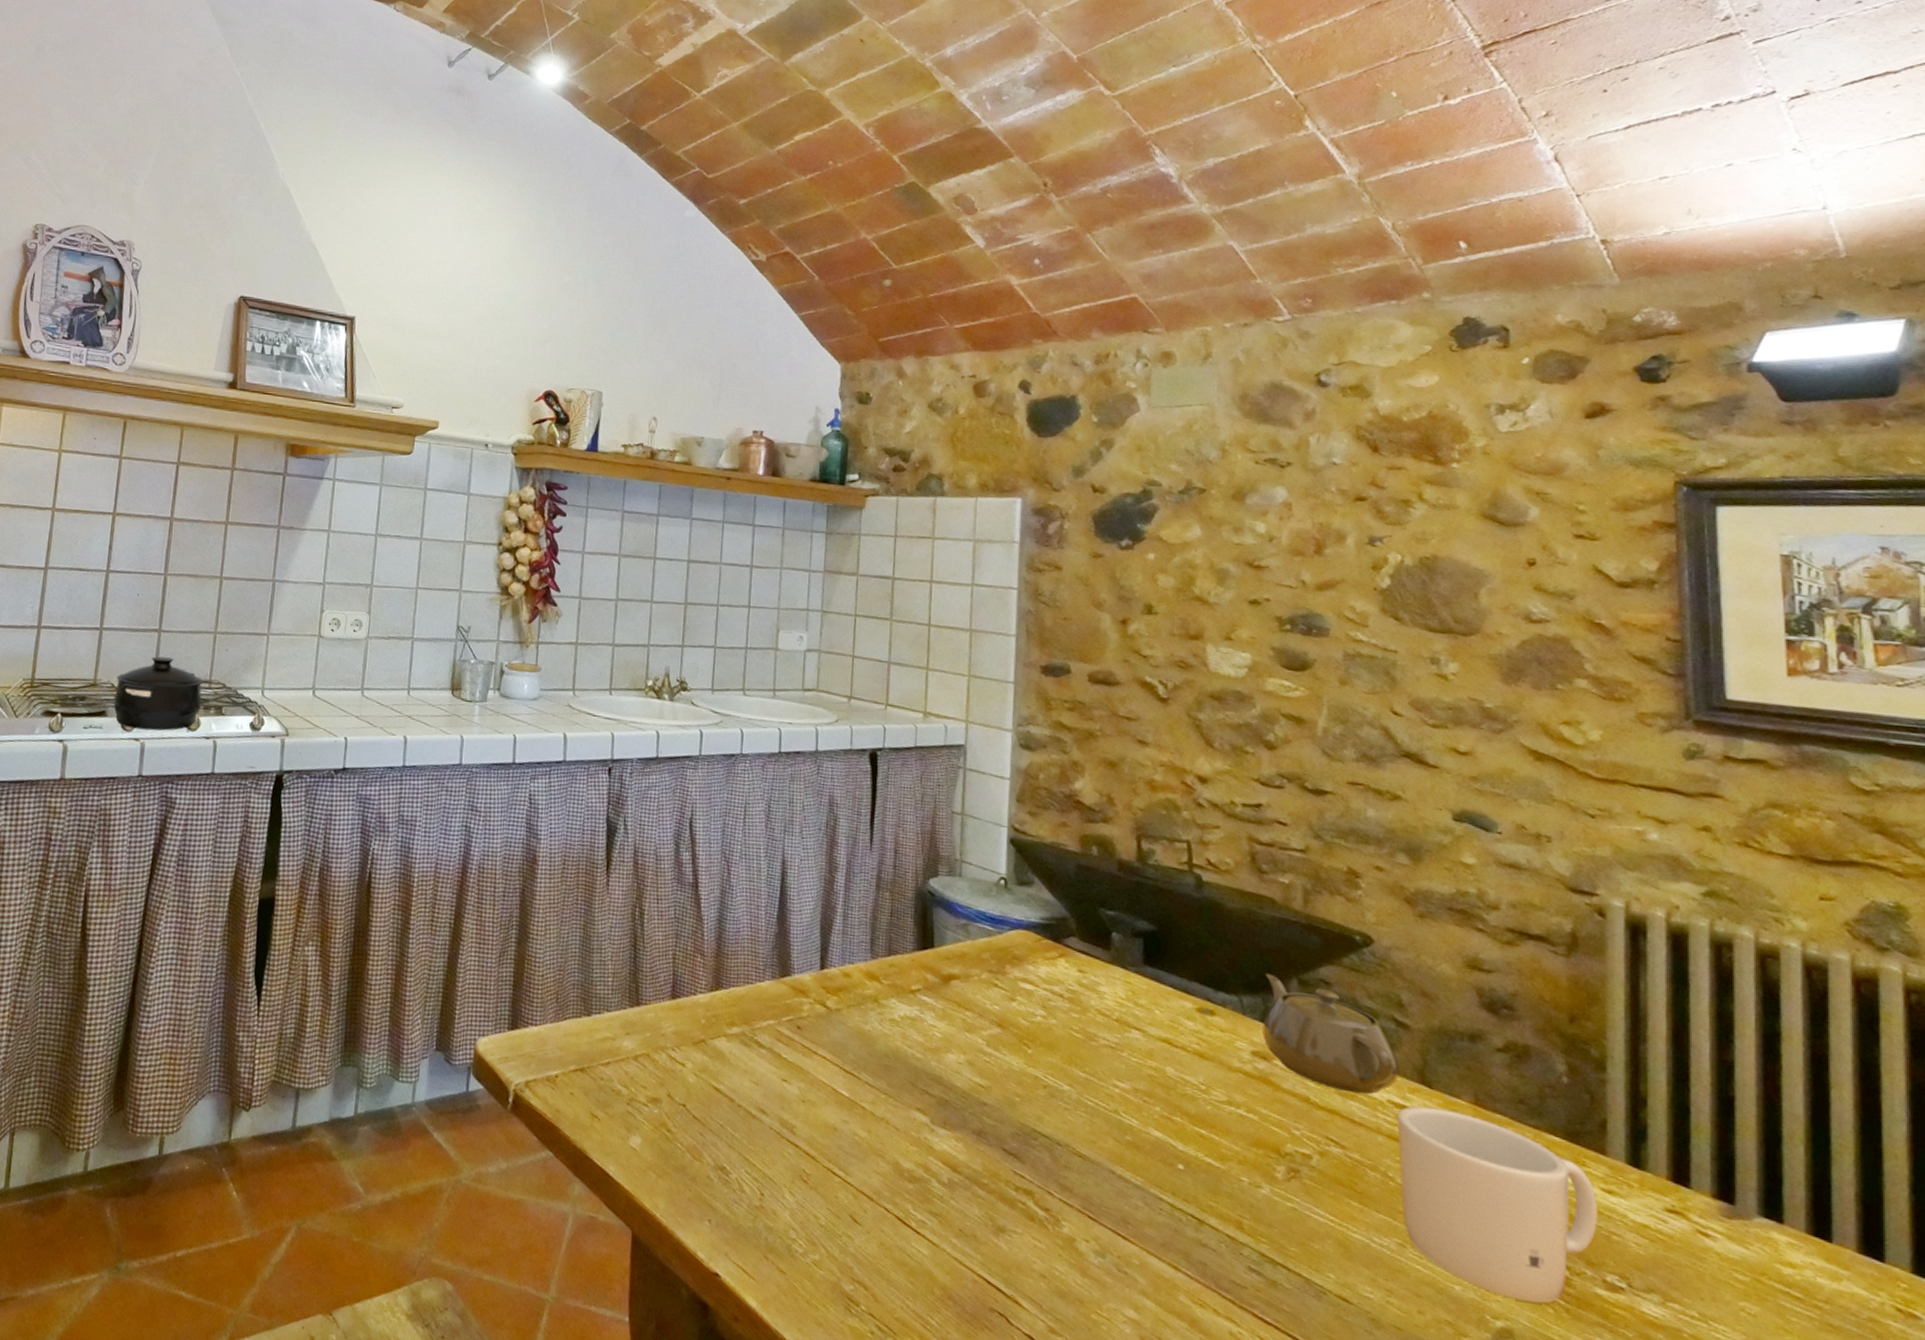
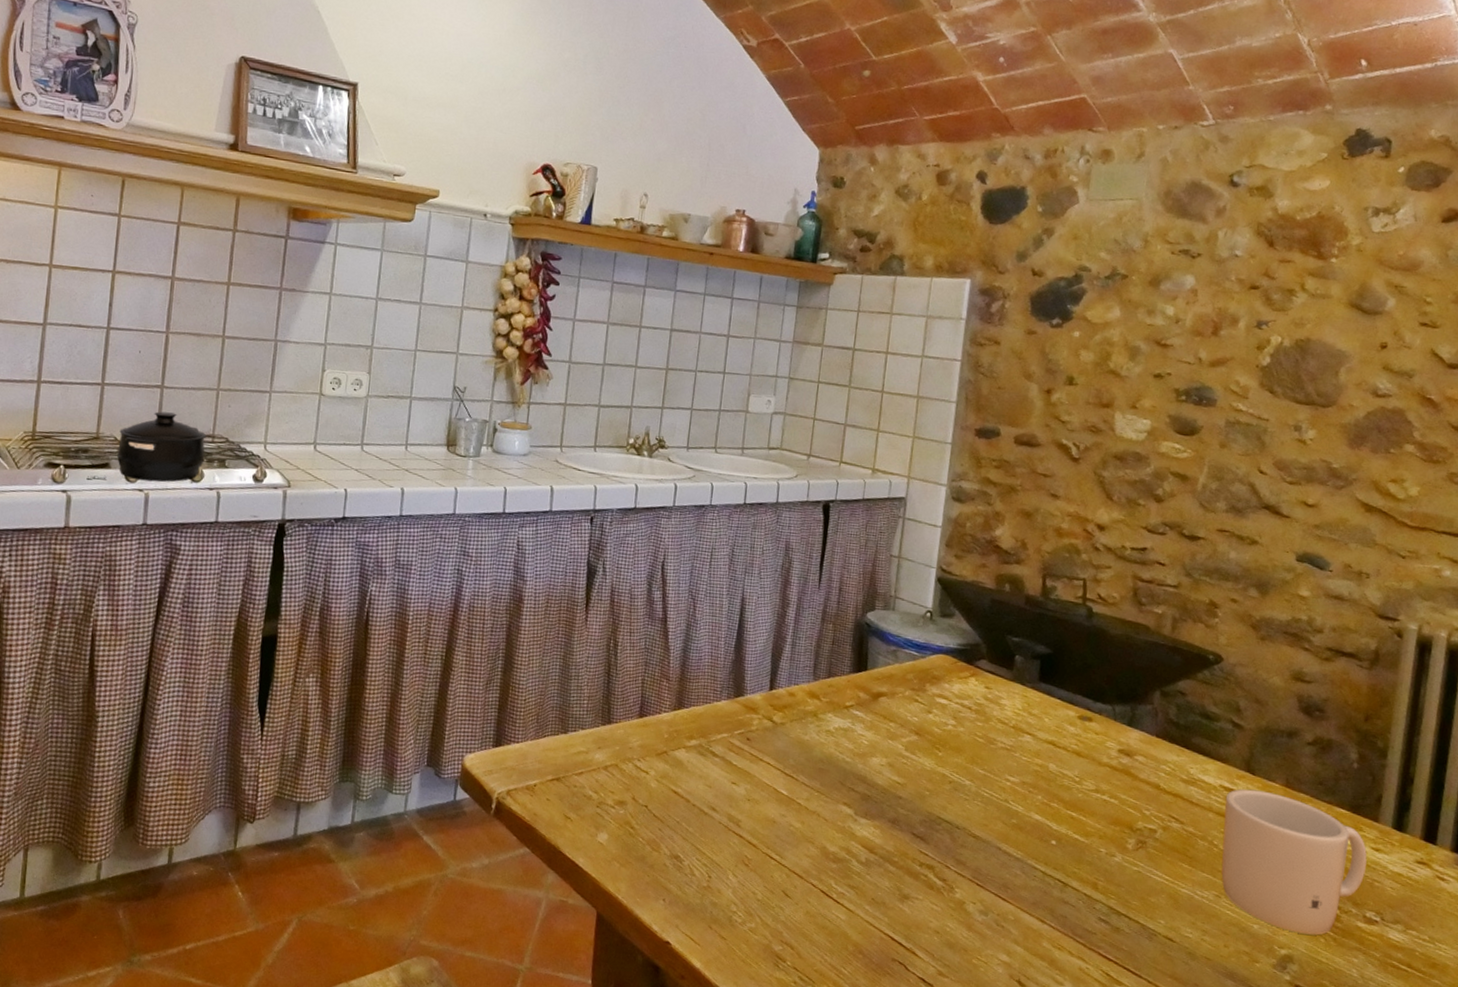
teapot: present [1262,973,1400,1095] -> none [1128,686,1232,781]

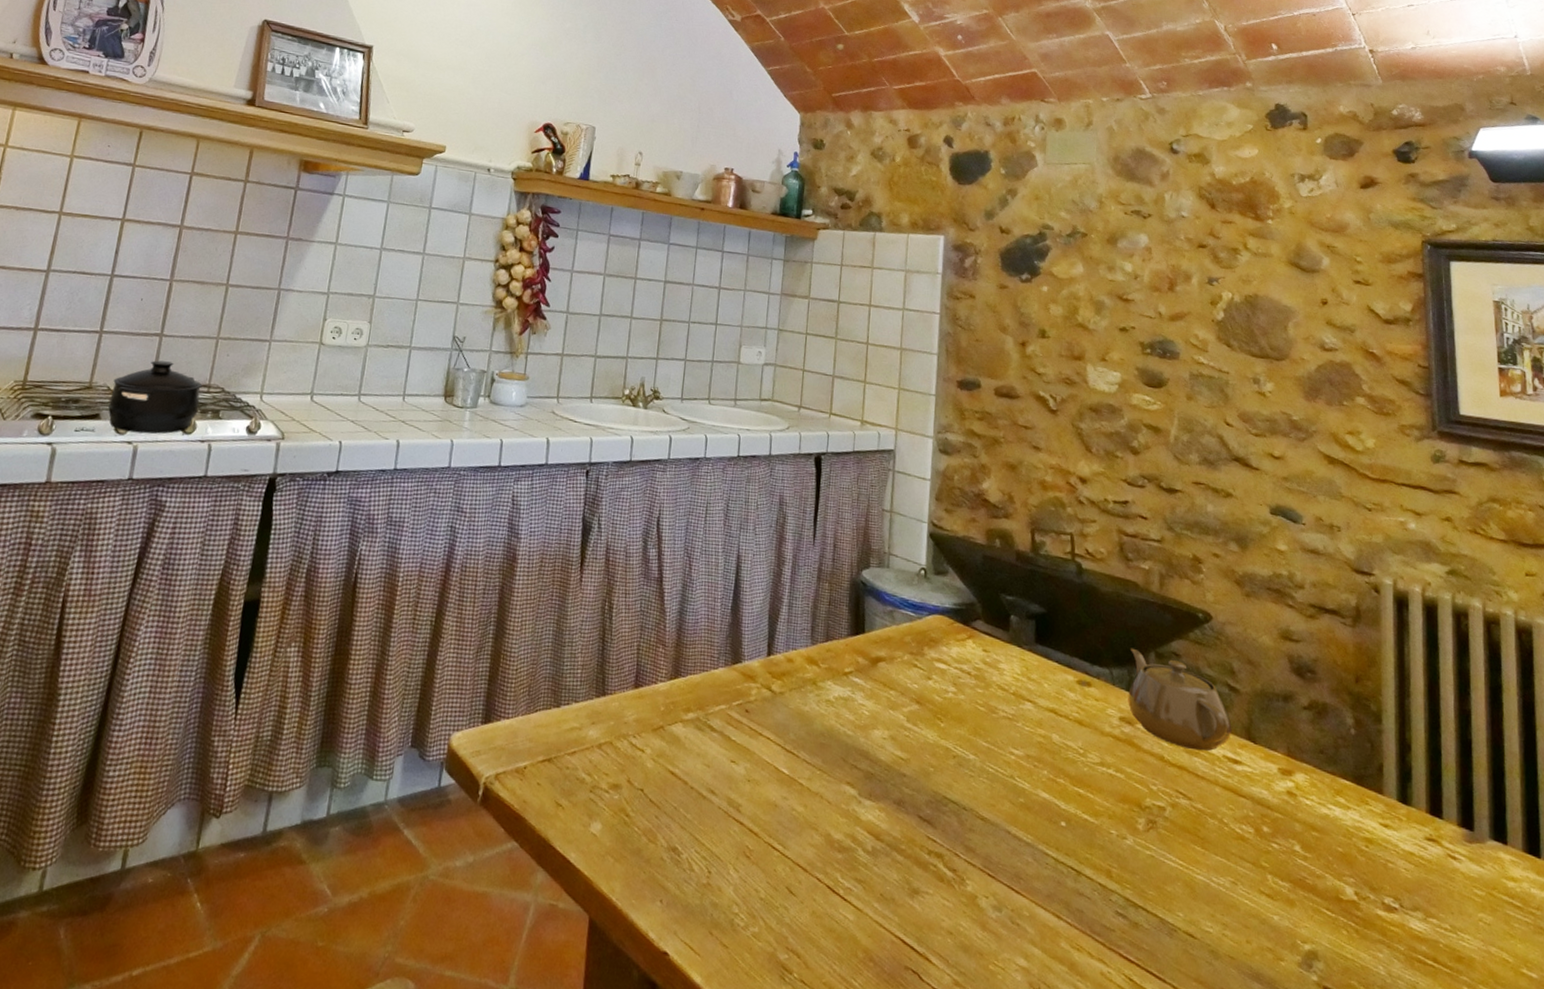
teapot: none [1128,686,1232,781] -> present [1128,648,1232,751]
mug: present [1221,788,1367,935] -> none [1230,759,1377,927]

